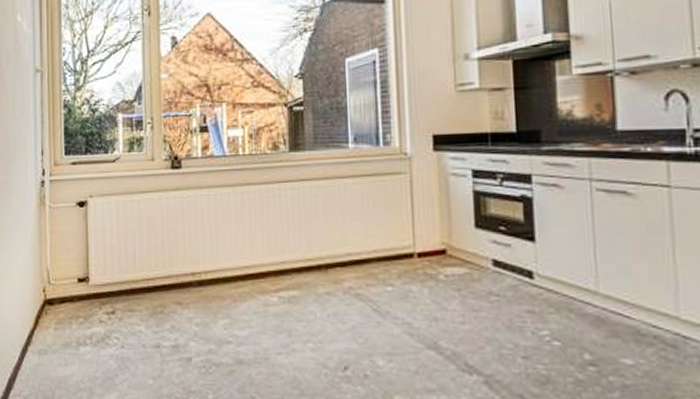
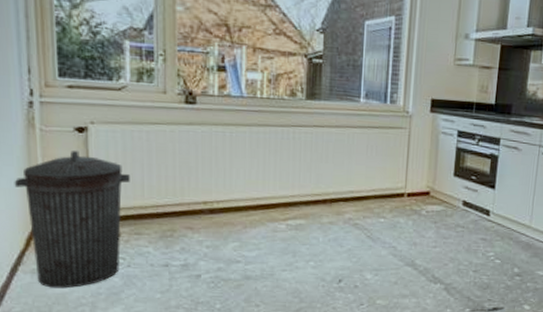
trash can: none [27,224,123,371] -> present [14,150,130,289]

